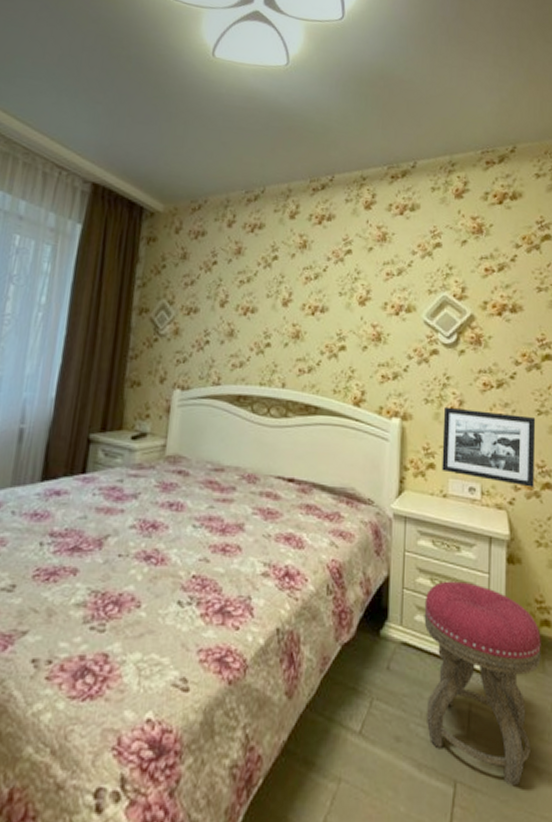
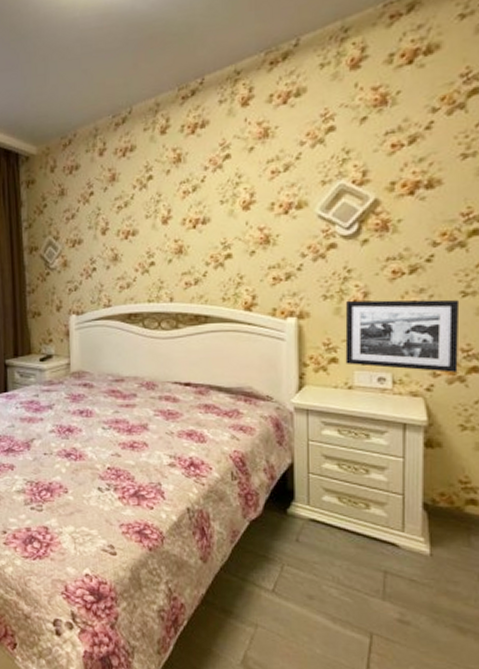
stool: present [424,581,541,787] -> none [332,465,466,641]

